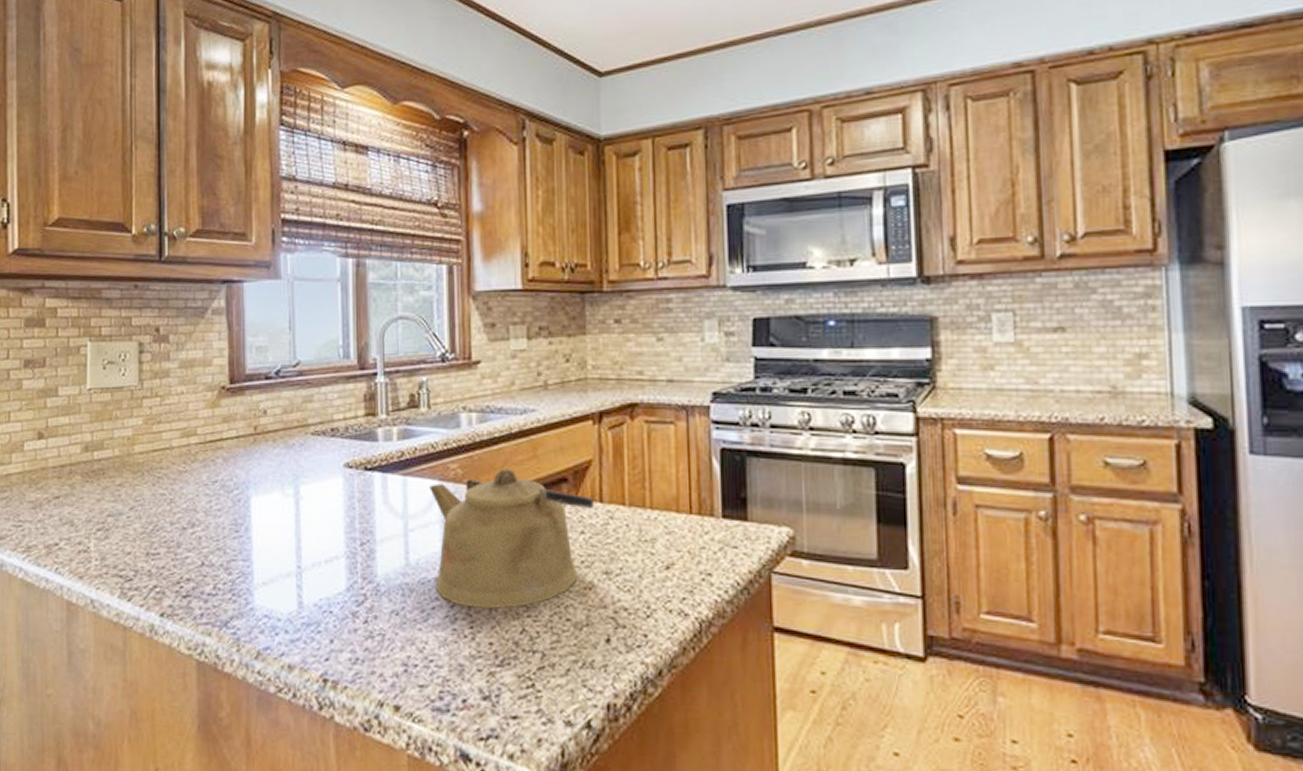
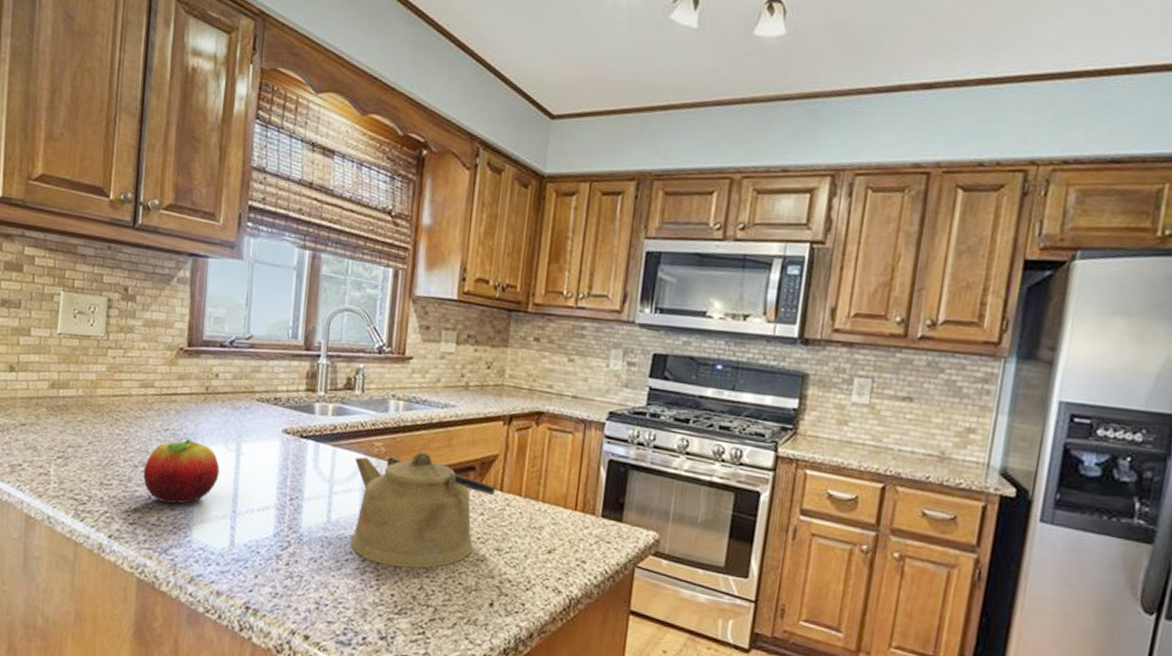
fruit: none [193,489,278,567] -> present [143,439,220,504]

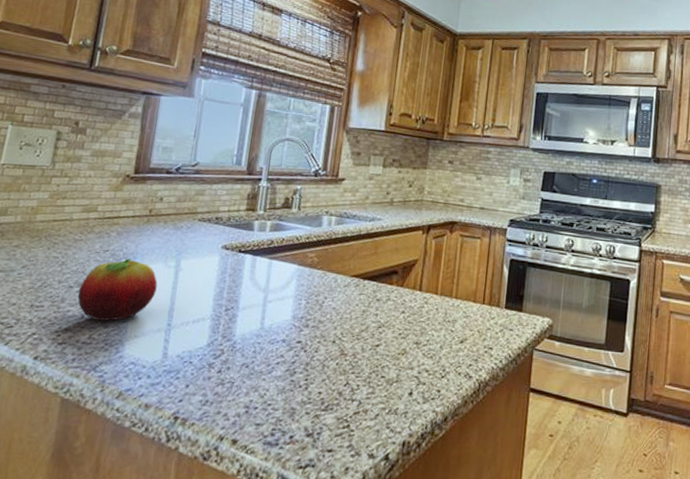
kettle: present [350,452,495,569] -> none [281,260,415,366]

